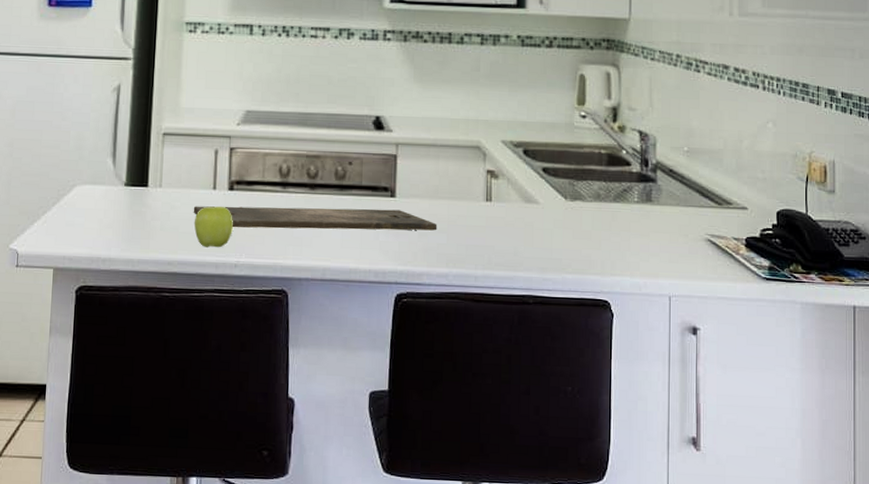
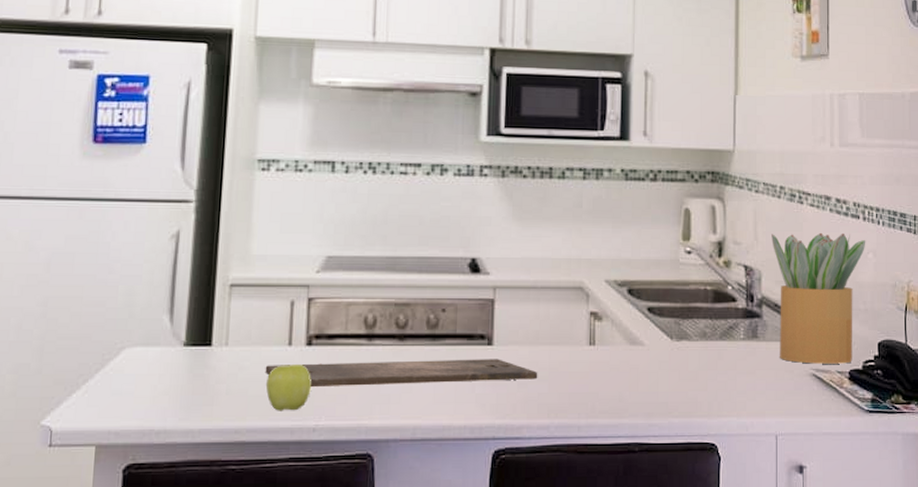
potted plant: none [667,101,766,231] -> present [772,232,866,364]

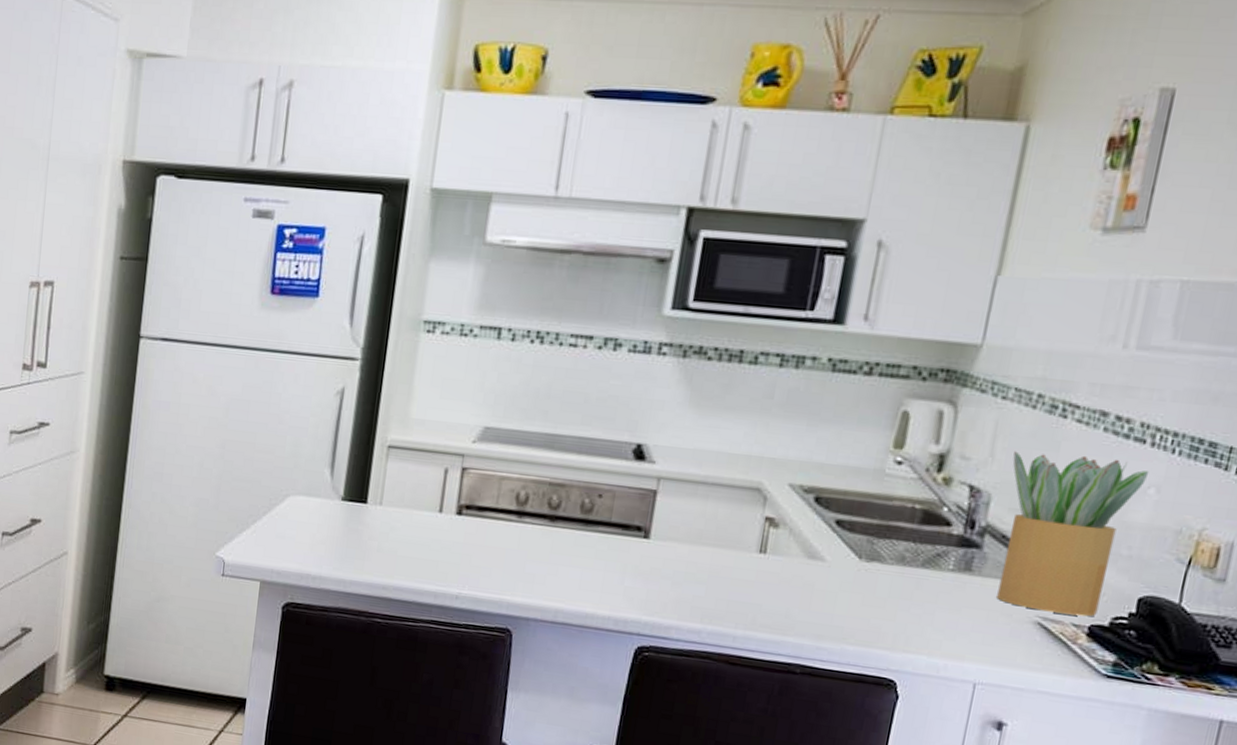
cutting board: present [265,359,538,388] -> none [414,528,696,581]
apple: present [265,365,311,411] -> none [414,530,459,576]

